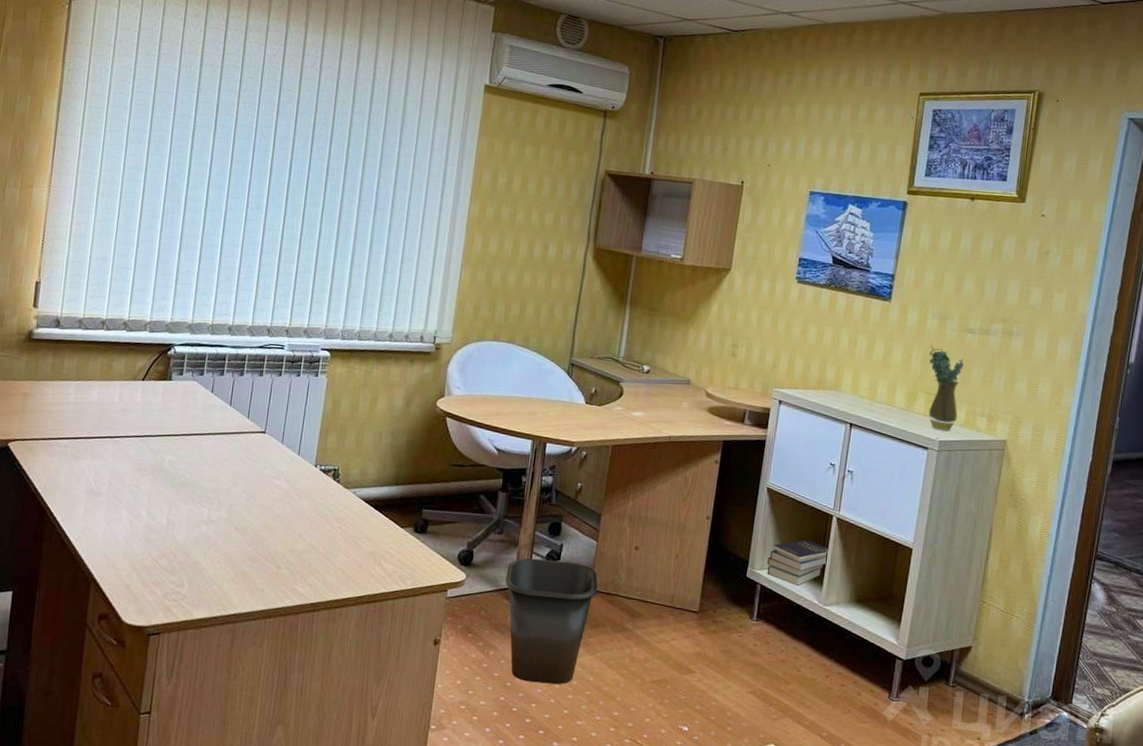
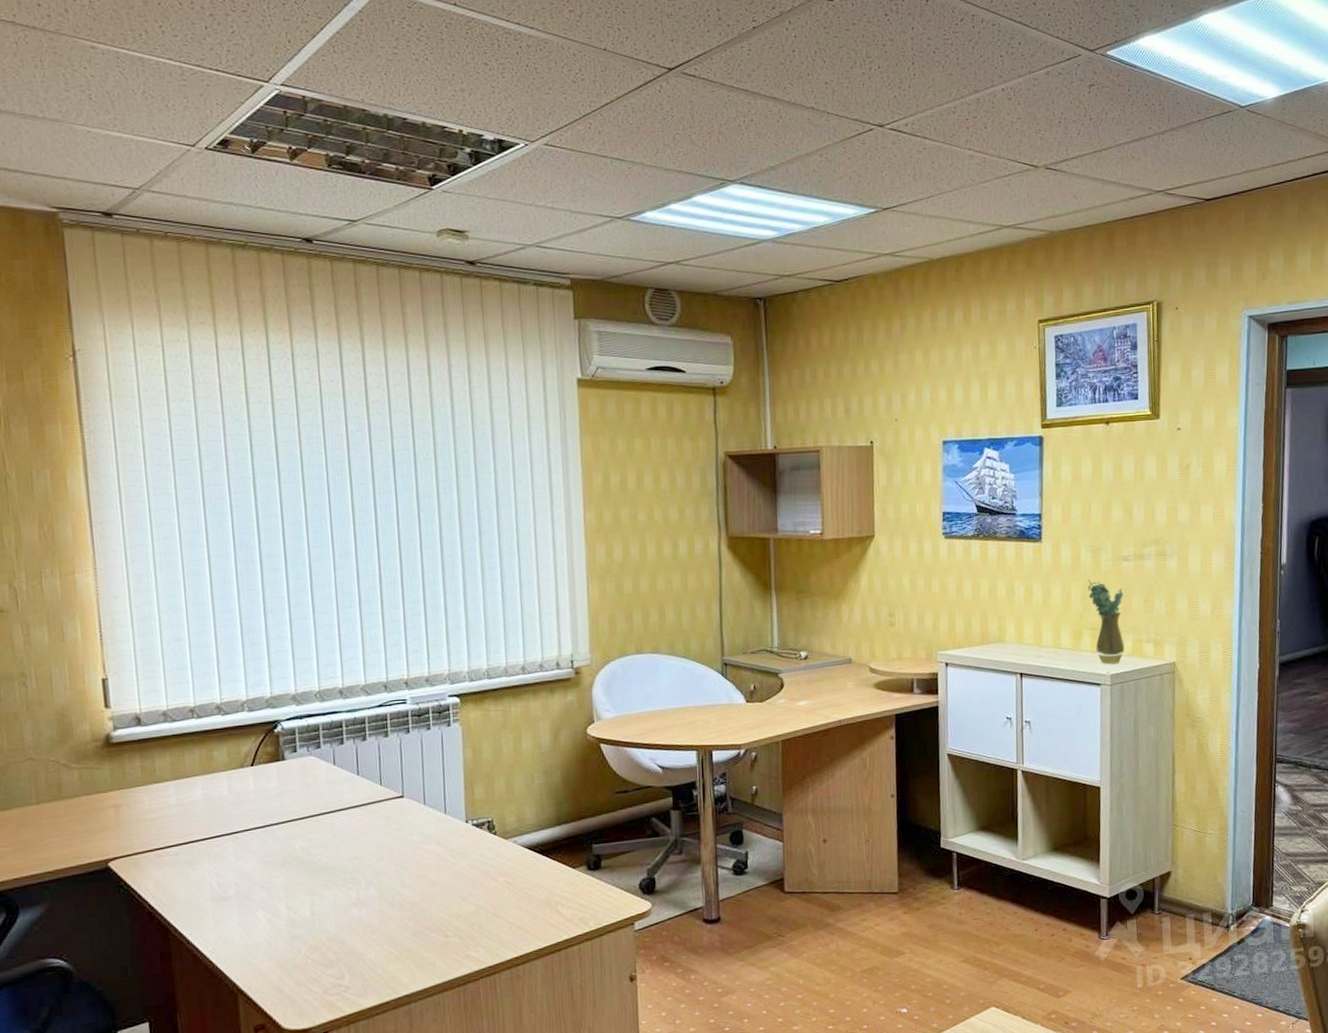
waste bin: present [505,558,598,685] -> none [693,867,792,999]
books: present [766,539,830,587] -> none [958,798,1020,847]

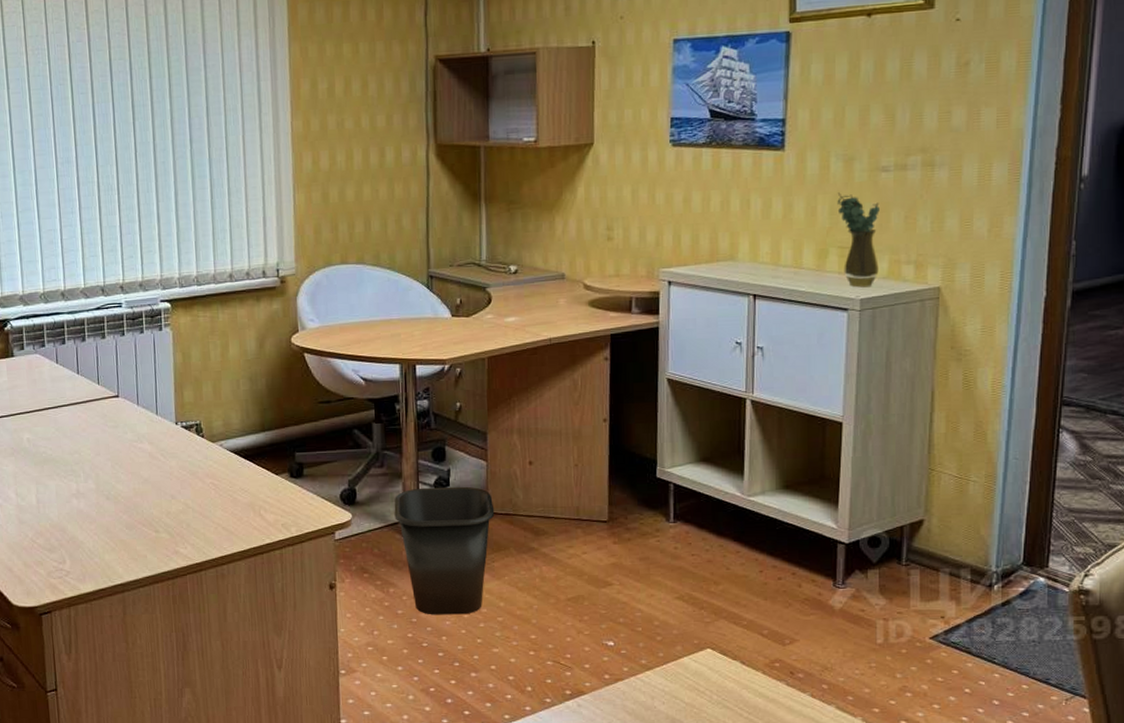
waste bin: none [693,867,792,999] -> present [394,486,495,615]

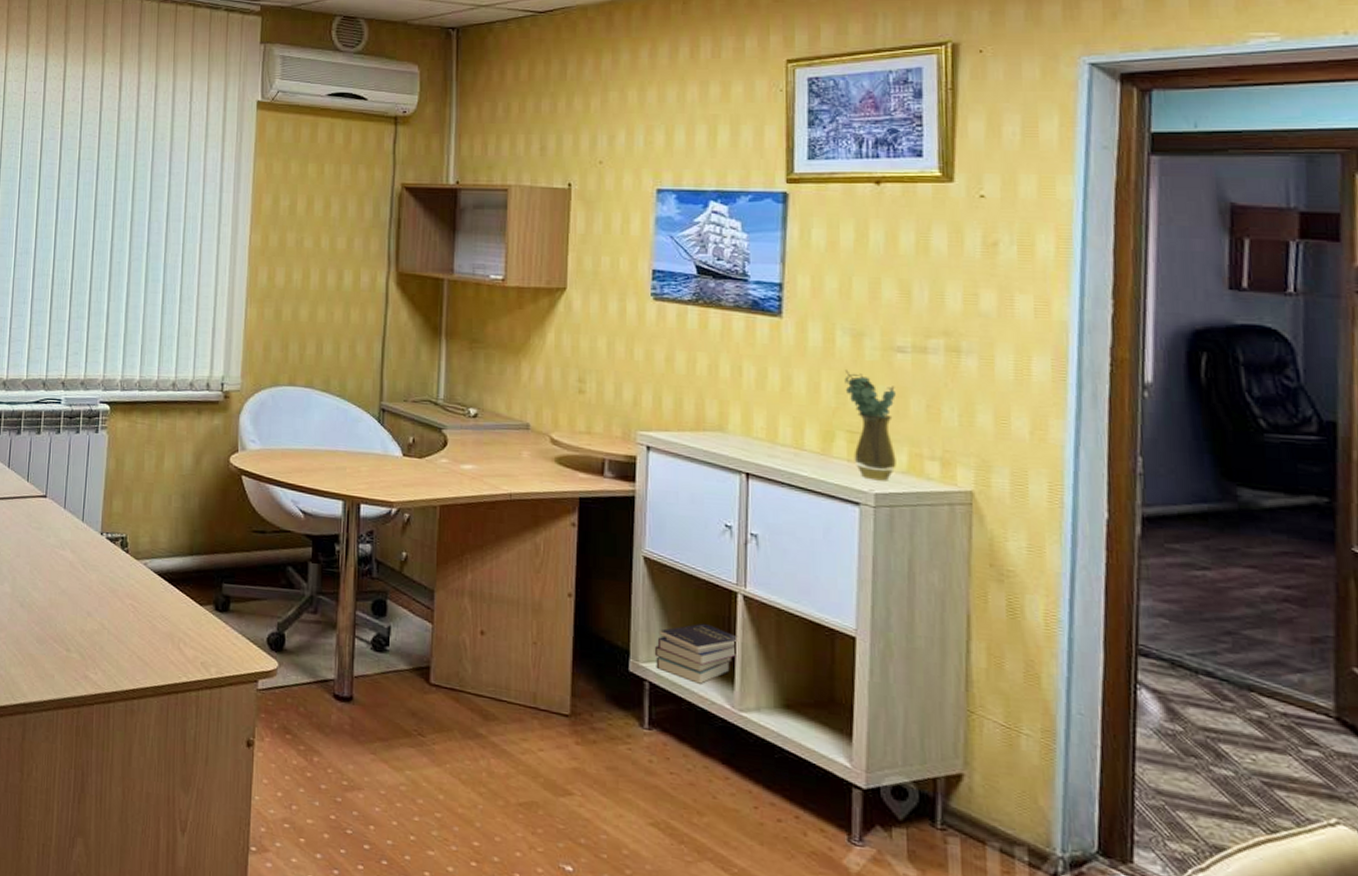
waste bin: present [394,486,495,615] -> none [325,643,438,803]
books: none [677,428,748,480] -> present [654,623,739,686]

